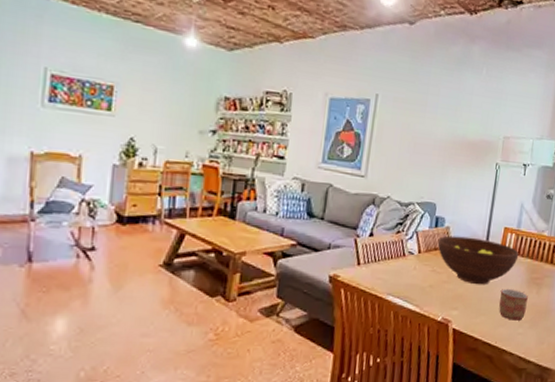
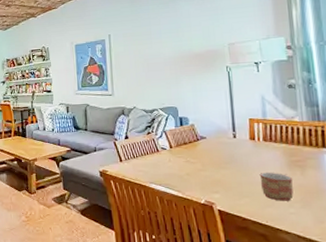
fruit bowl: present [437,235,519,285] -> none [185,130,272,171]

